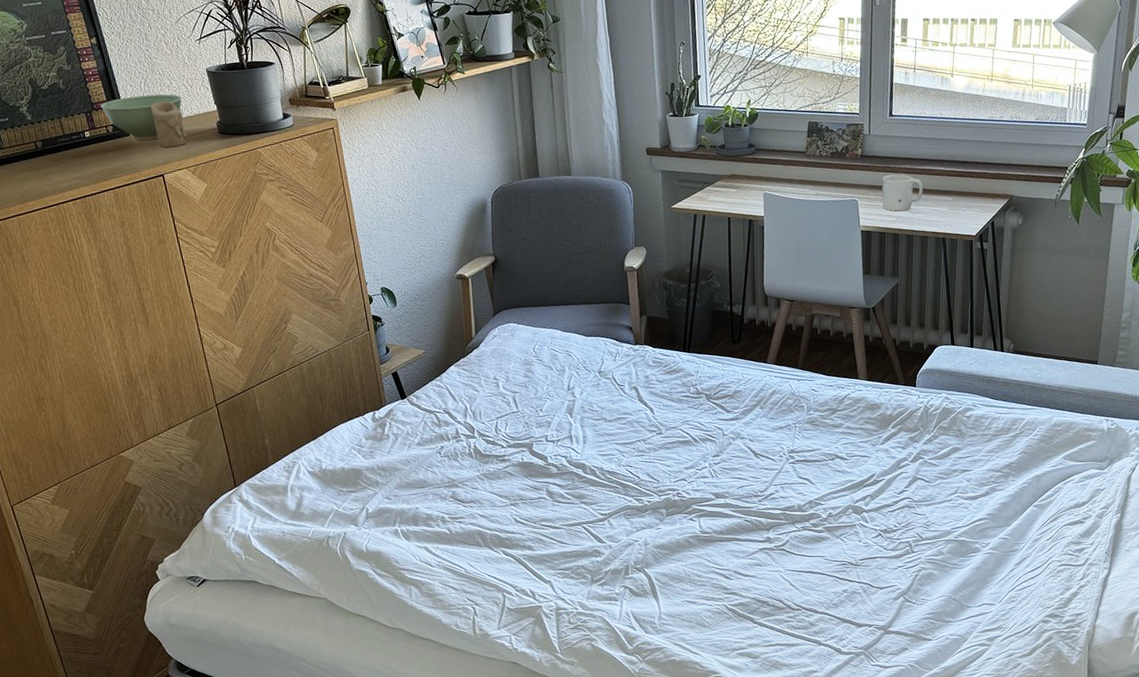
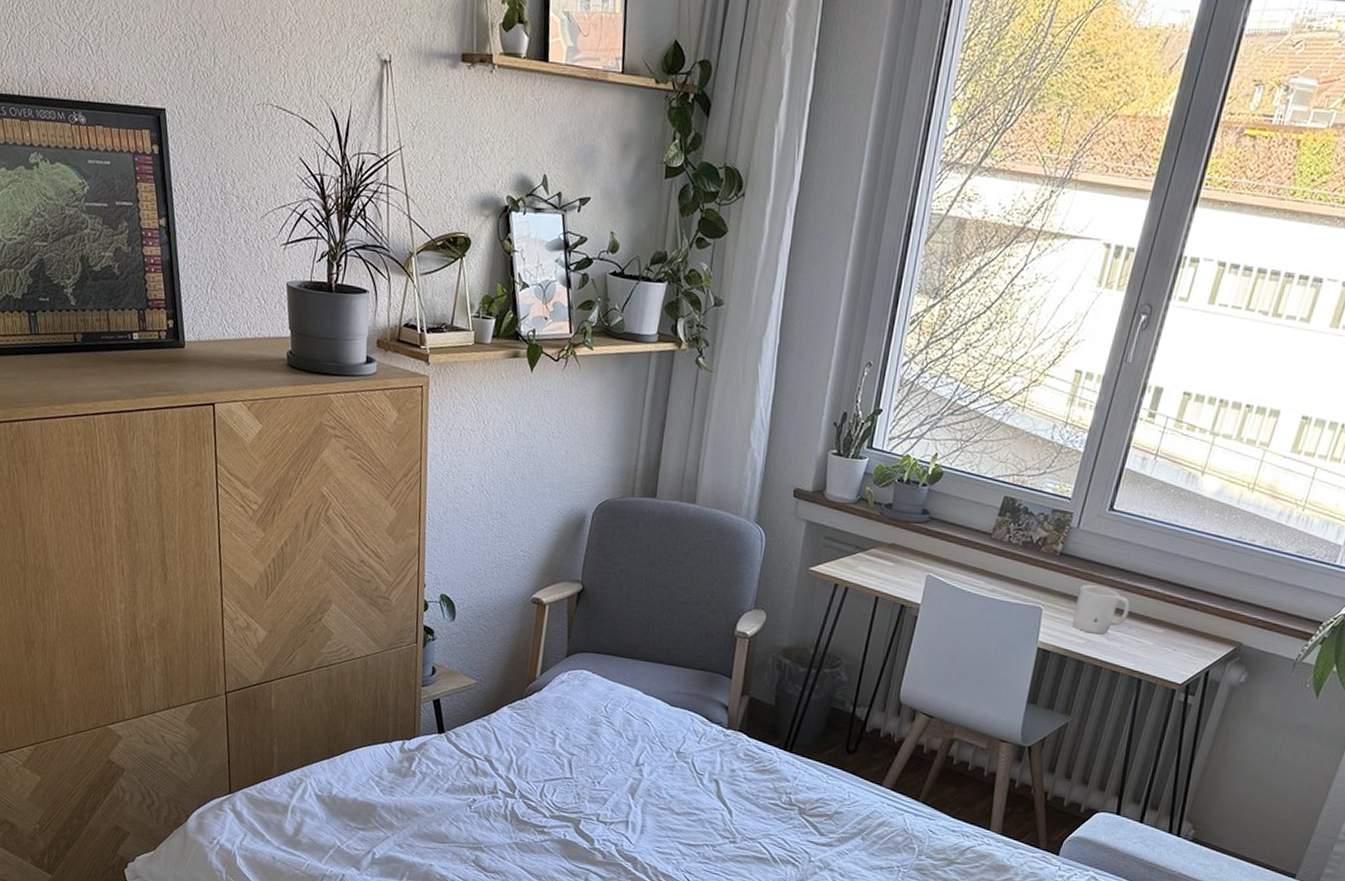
bowl: present [100,94,182,142] -> none [156,299,252,360]
candle: present [149,101,187,148] -> none [212,312,250,373]

